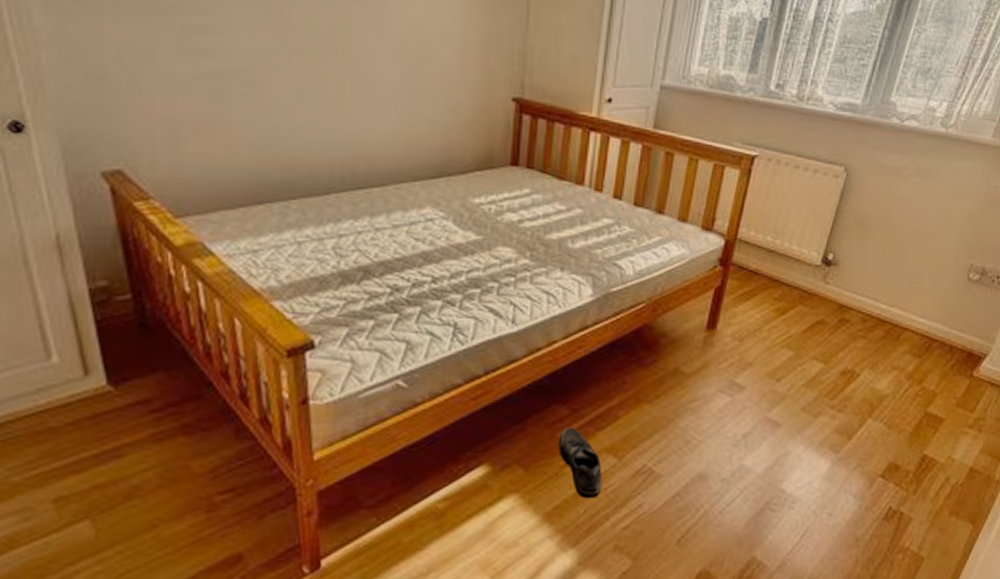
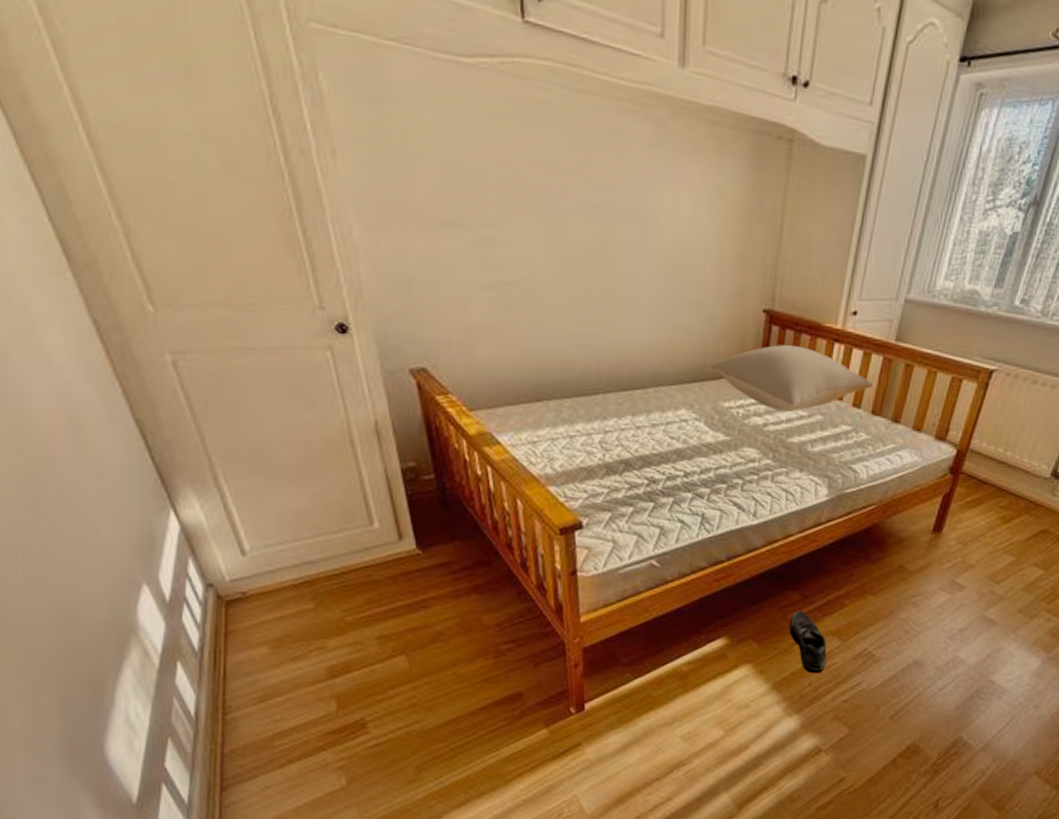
pillow: none [457,134,633,207] -> present [710,344,873,412]

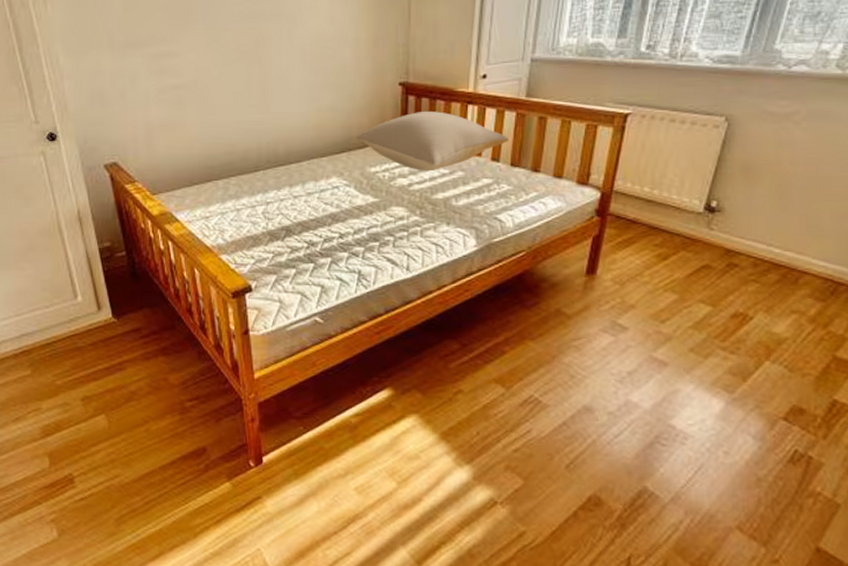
shoe: present [789,610,827,674] -> none [452,359,492,423]

